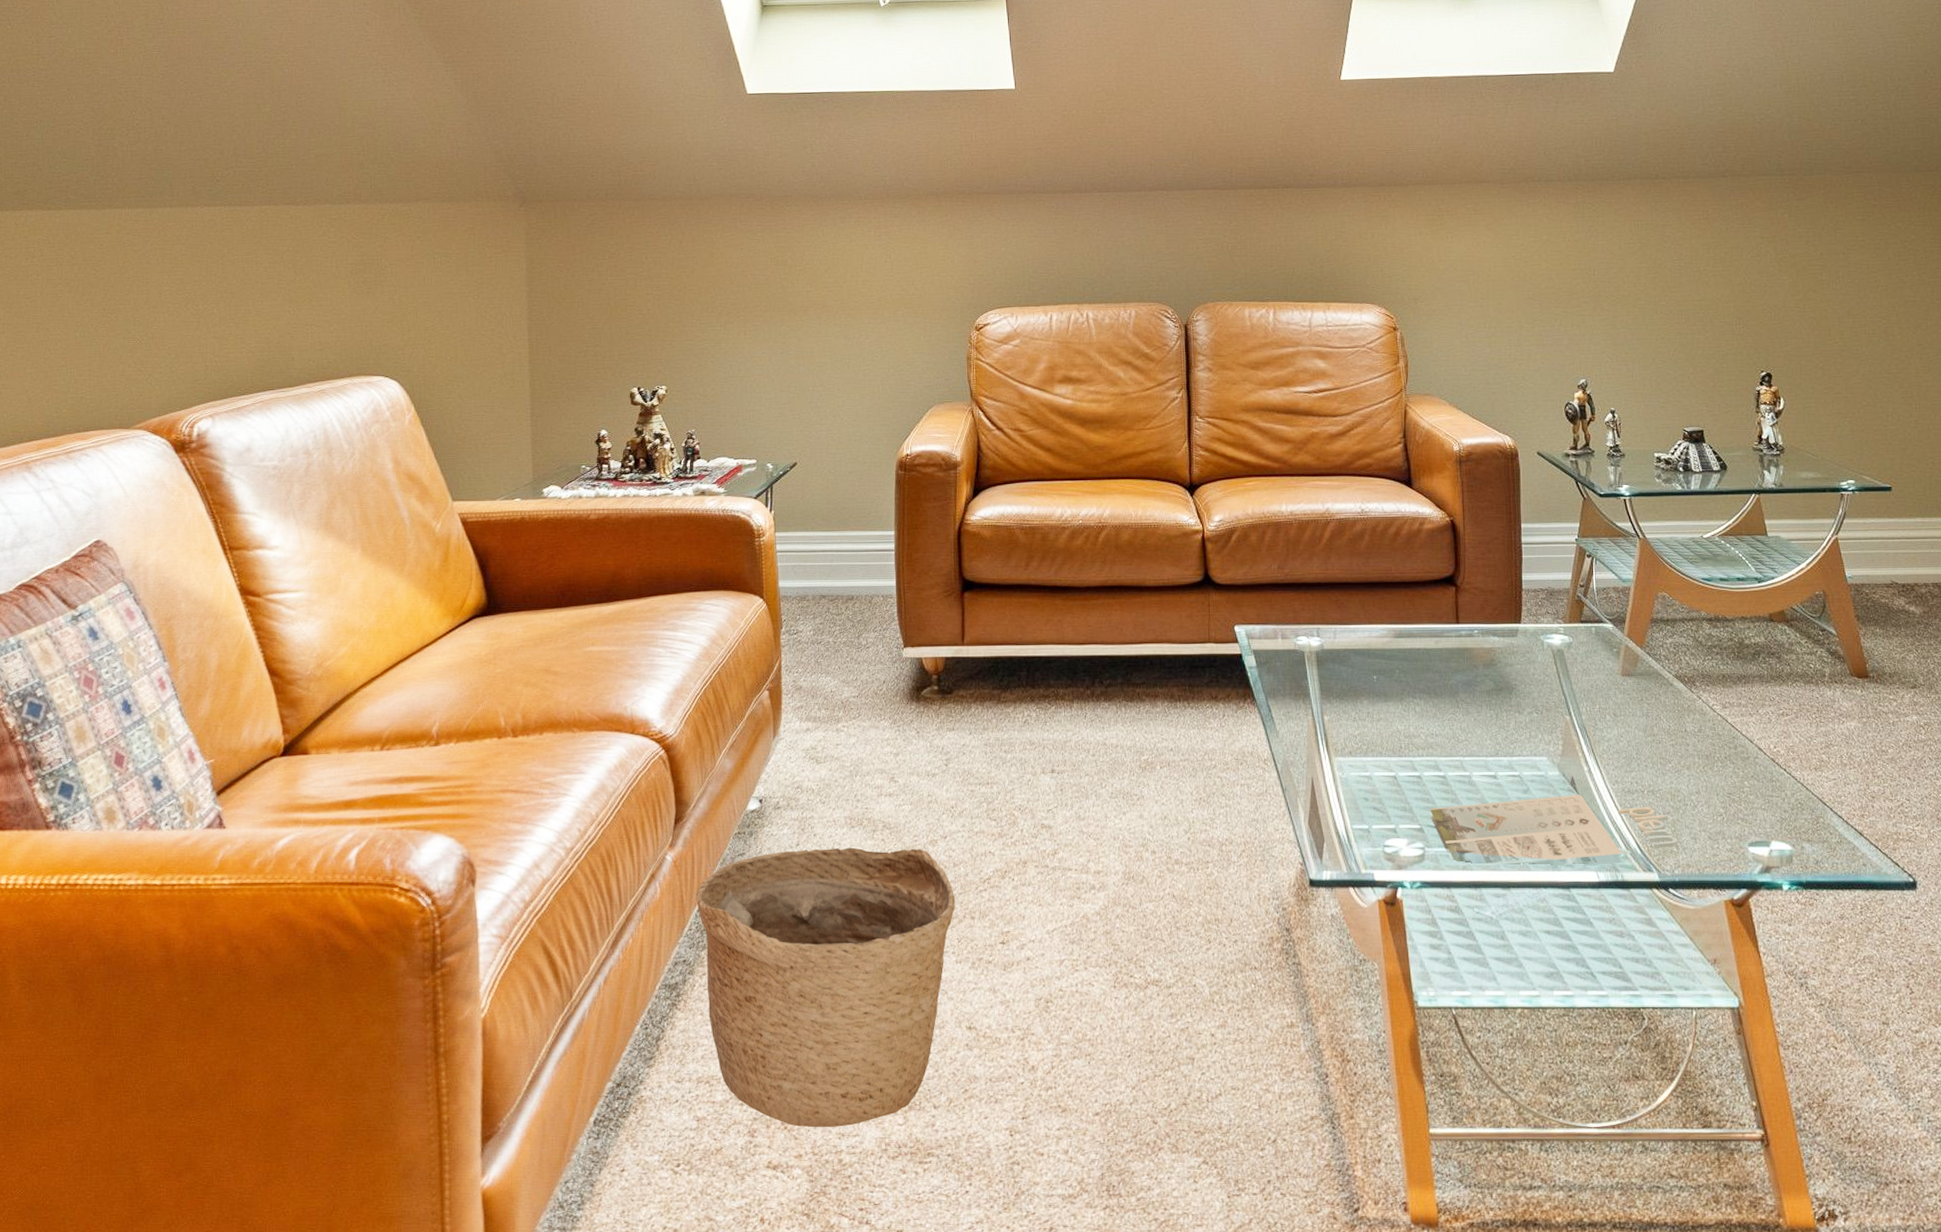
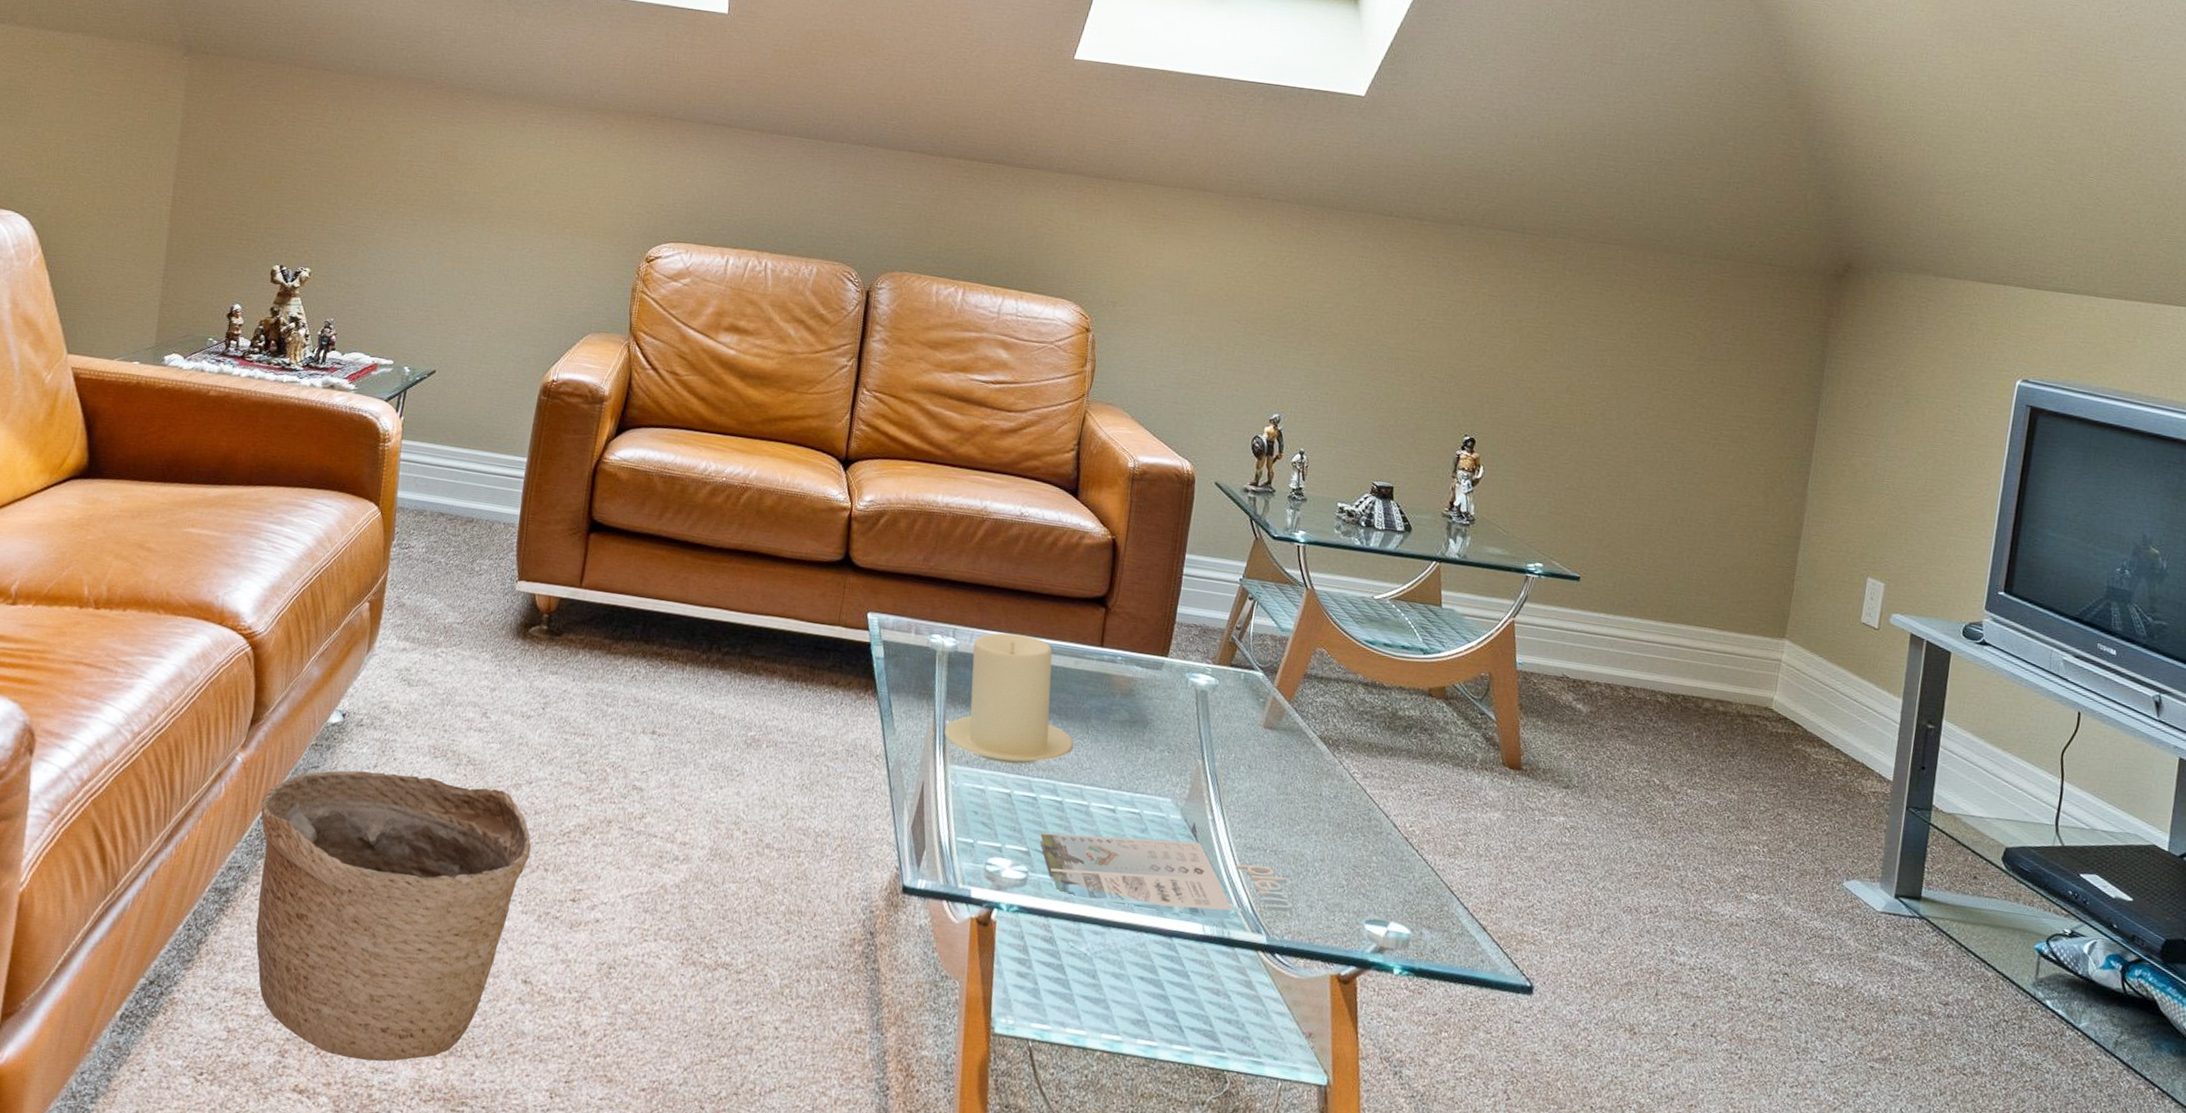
candle: none [1323,624,1448,748] -> present [943,633,1074,764]

